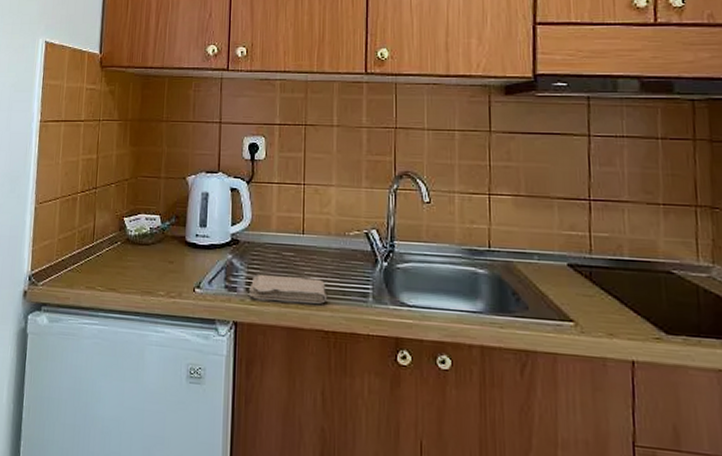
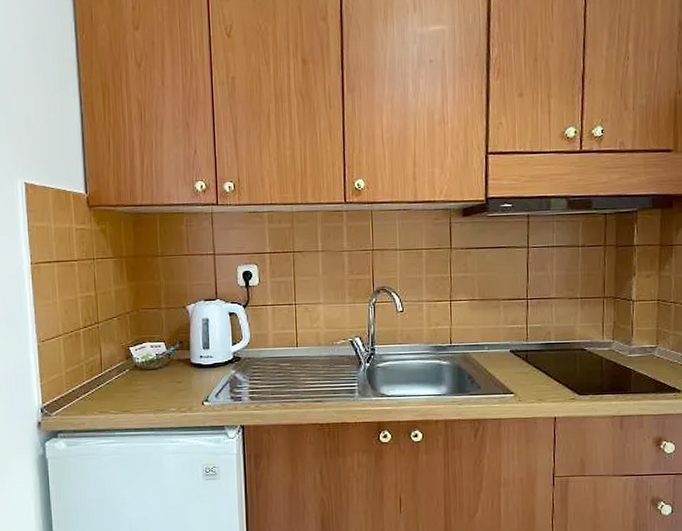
washcloth: present [249,275,328,305] -> none [253,383,321,406]

